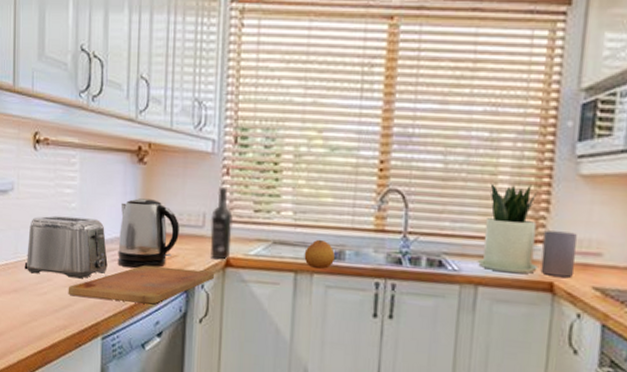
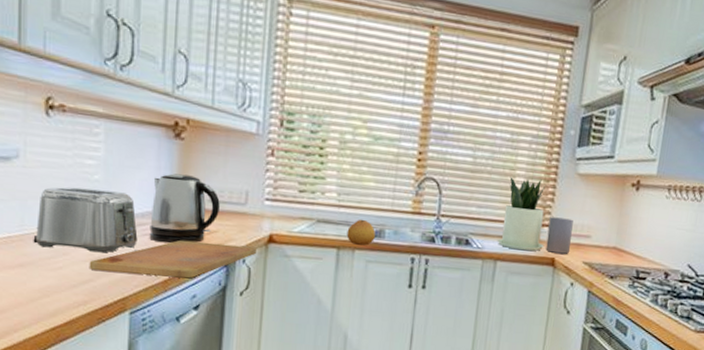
wine bottle: present [210,186,234,260] -> none [252,166,278,236]

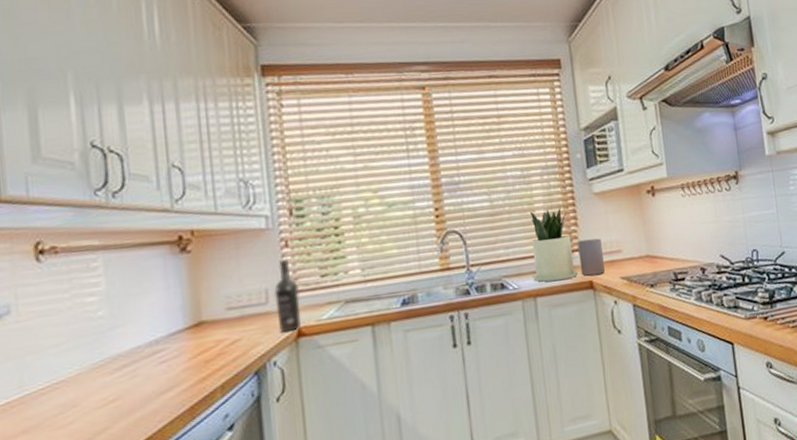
toaster: present [33,187,138,253] -> none [35,323,155,405]
cutting board: present [89,240,257,279] -> none [103,345,288,416]
kettle: present [149,173,220,243] -> none [163,287,240,367]
wine bottle: none [252,166,278,236] -> present [273,259,301,333]
fruit: present [346,219,375,246] -> none [378,289,409,318]

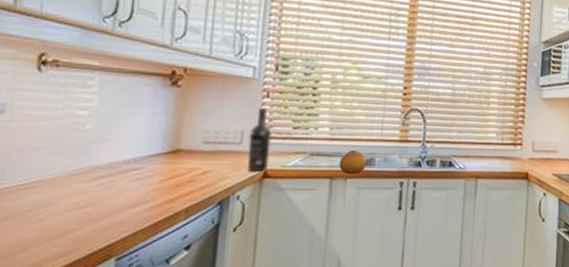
fruit: none [378,289,409,318] -> present [339,150,366,175]
planter: present [529,207,579,282] -> none [477,104,518,168]
canister: present [577,238,606,276] -> none [520,136,542,169]

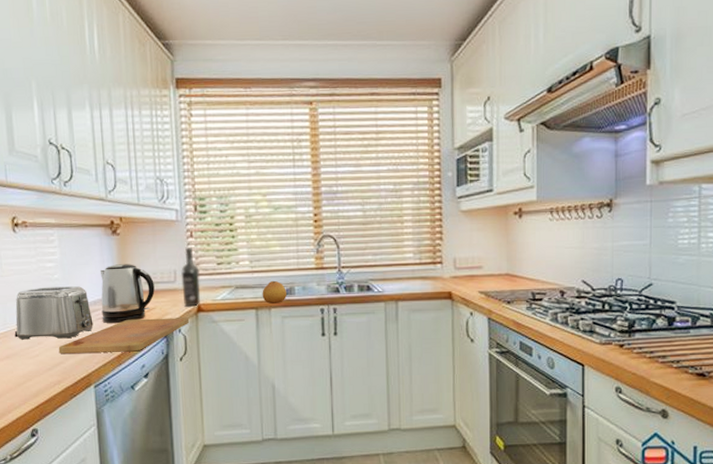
toaster: none [13,138,129,201] -> present [14,286,93,340]
cutting board: none [73,181,252,219] -> present [58,317,190,354]
kettle: none [140,119,215,185] -> present [99,264,155,323]

